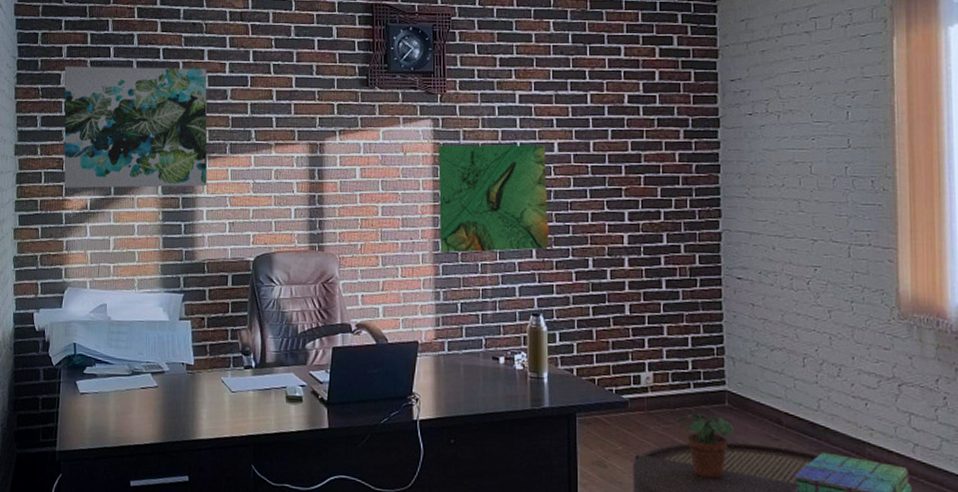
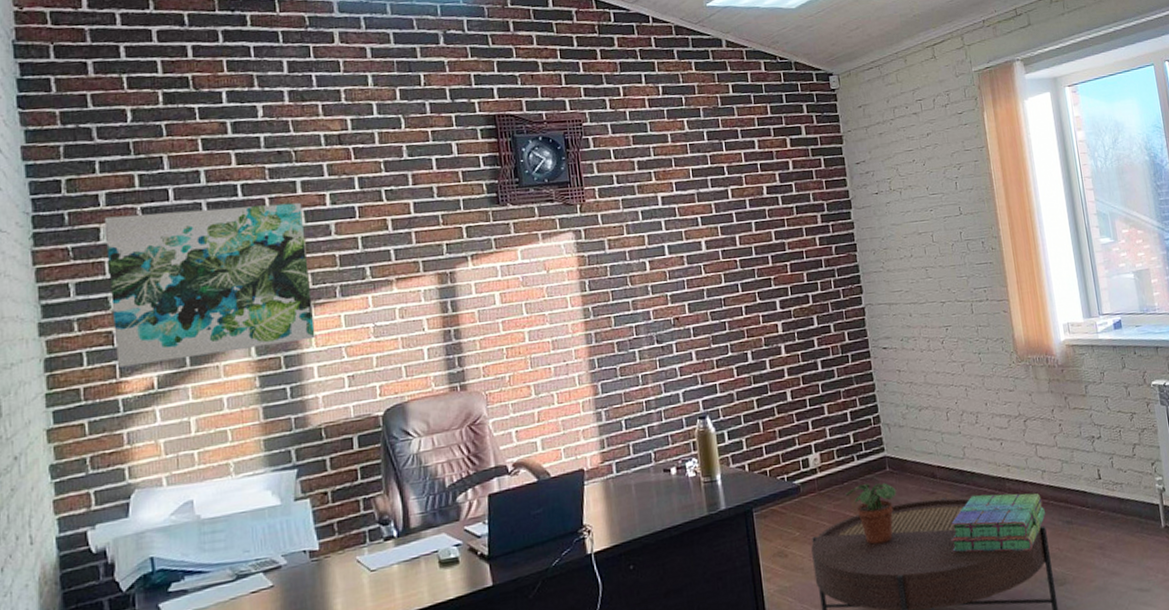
map: present [438,144,548,254] -> none [583,245,707,371]

